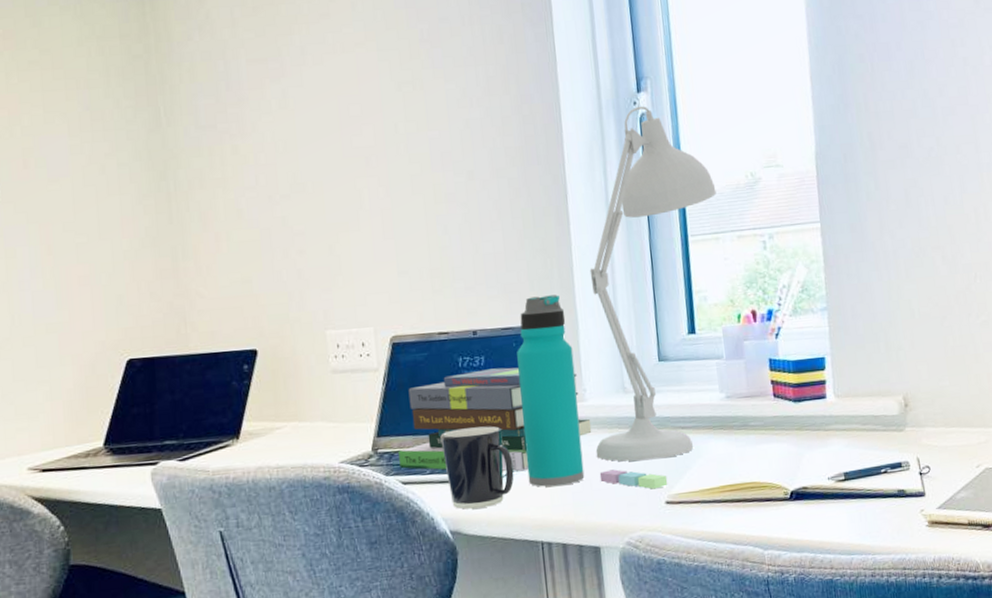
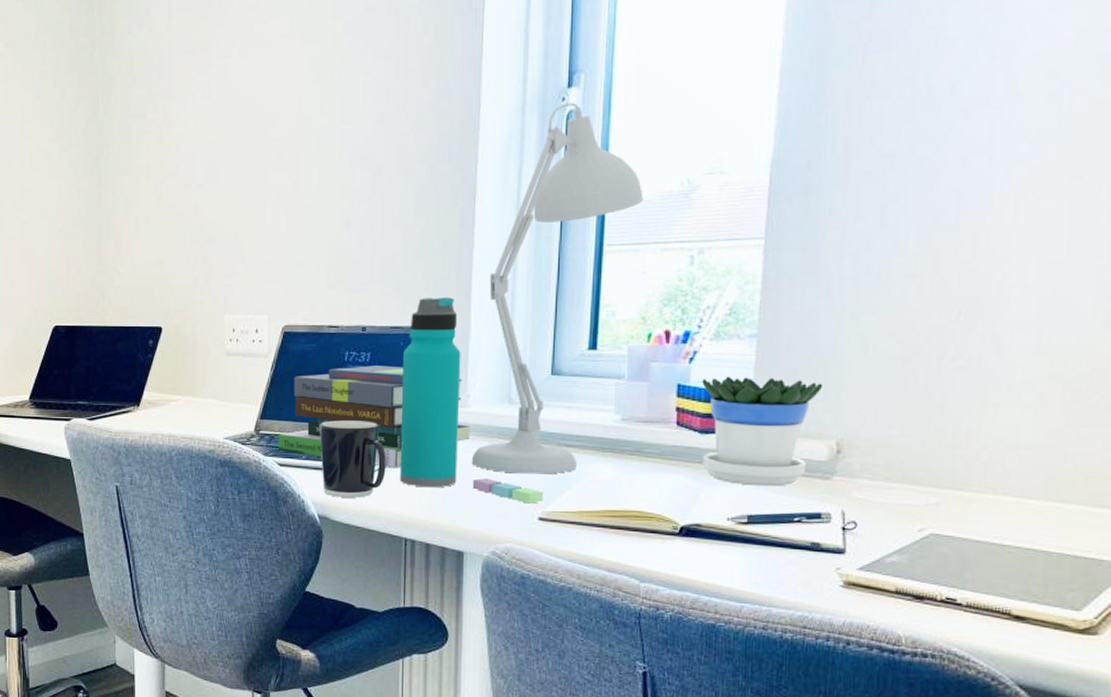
flowerpot: none [789,345,886,446] -> present [701,376,823,486]

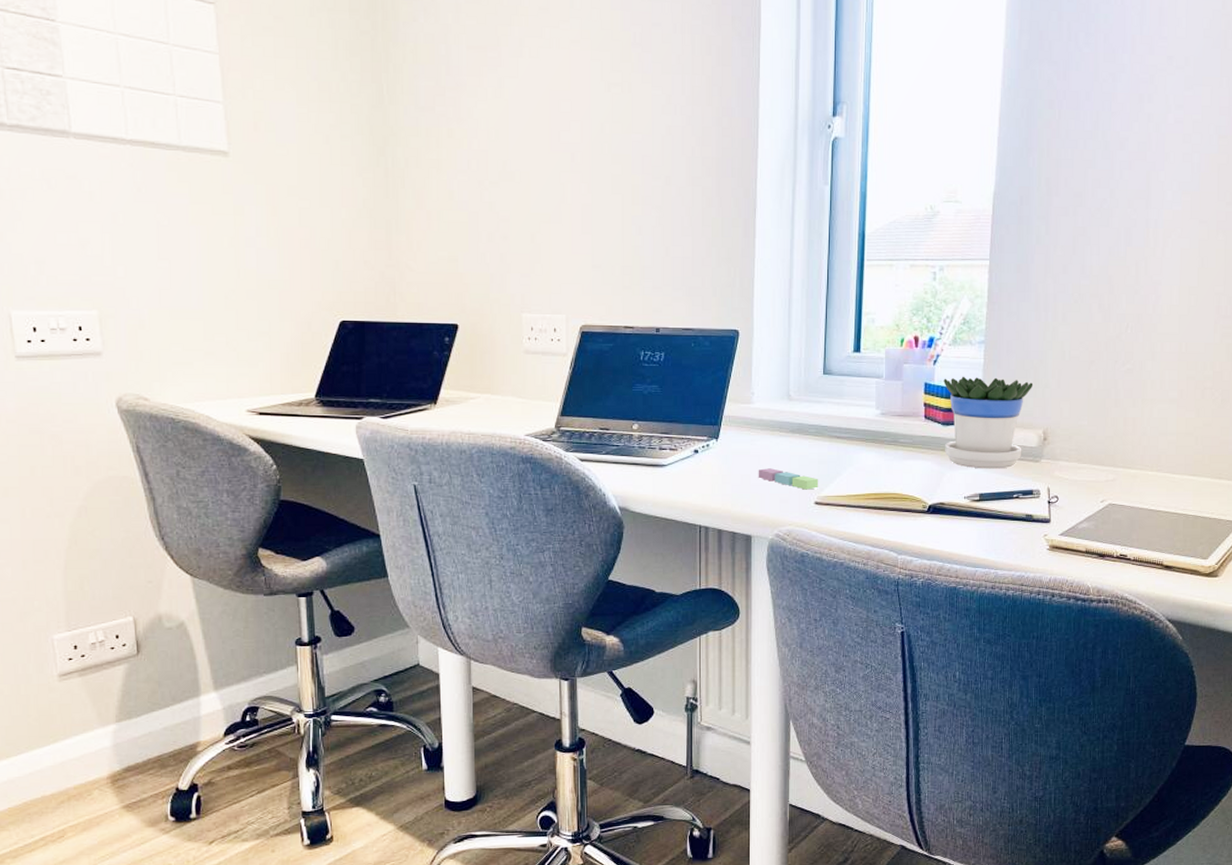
books: present [278,366,471,468] -> none [579,365,755,461]
mug: present [319,420,386,498] -> none [618,417,681,489]
water bottle: present [399,297,461,488] -> none [693,302,746,478]
desk lamp: present [471,102,644,474] -> none [757,130,896,463]

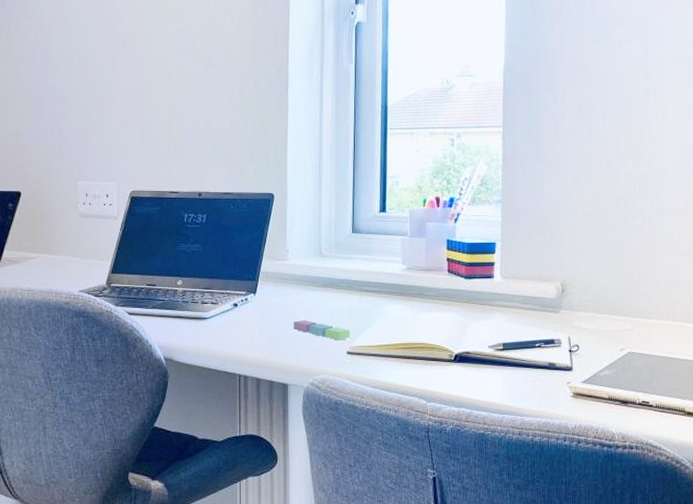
flowerpot: present [943,376,1033,469] -> none [464,233,549,320]

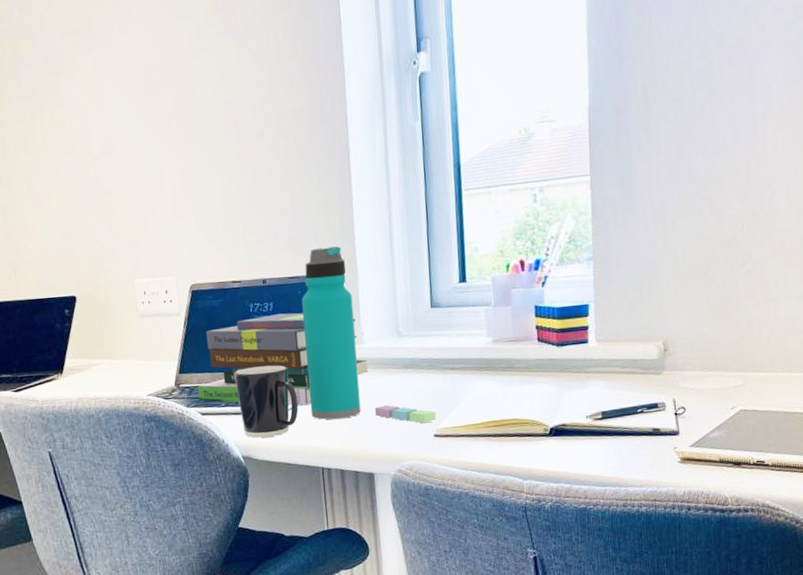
books: none [128,226,290,314] -> present [198,313,369,406]
mug: none [163,273,222,341] -> present [234,365,299,438]
water bottle: none [233,169,281,330] -> present [302,246,361,420]

